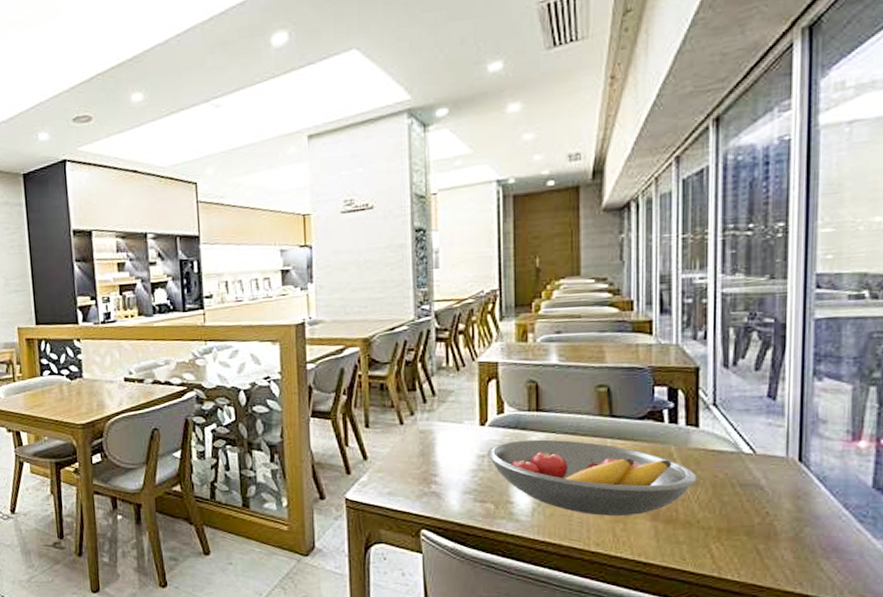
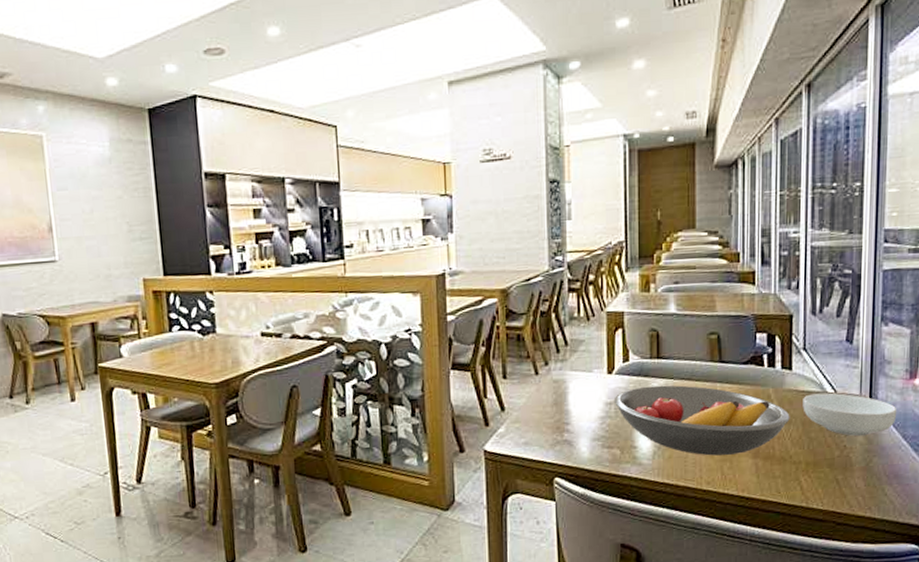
cereal bowl: none [713,453,836,503] -> present [803,392,897,437]

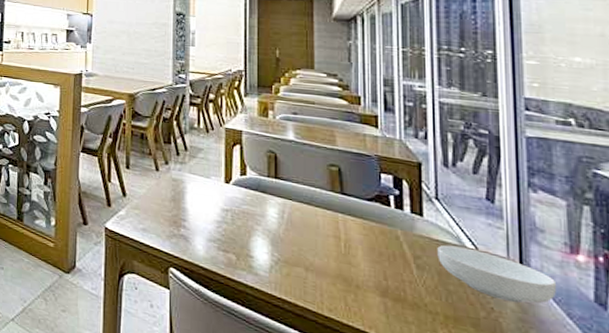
fruit bowl: present [613,385,790,456] -> none [230,201,423,289]

